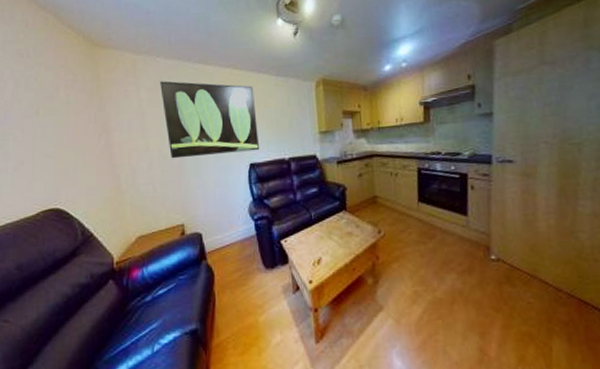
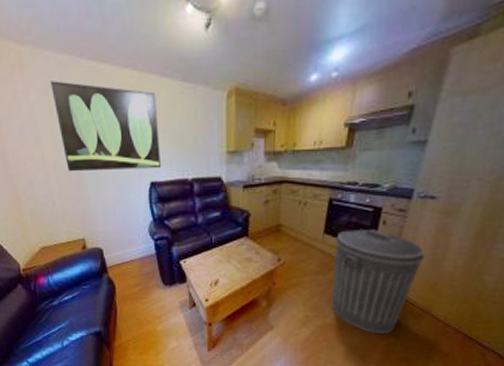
trash can: none [430,195,518,306] -> present [332,228,425,335]

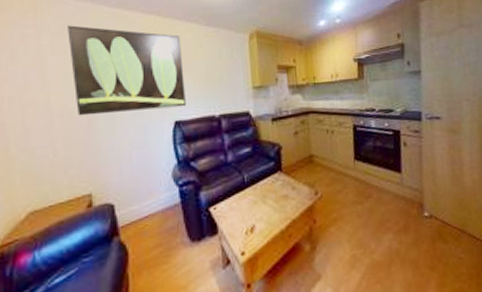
trash can: present [332,228,425,335] -> none [366,152,447,265]

